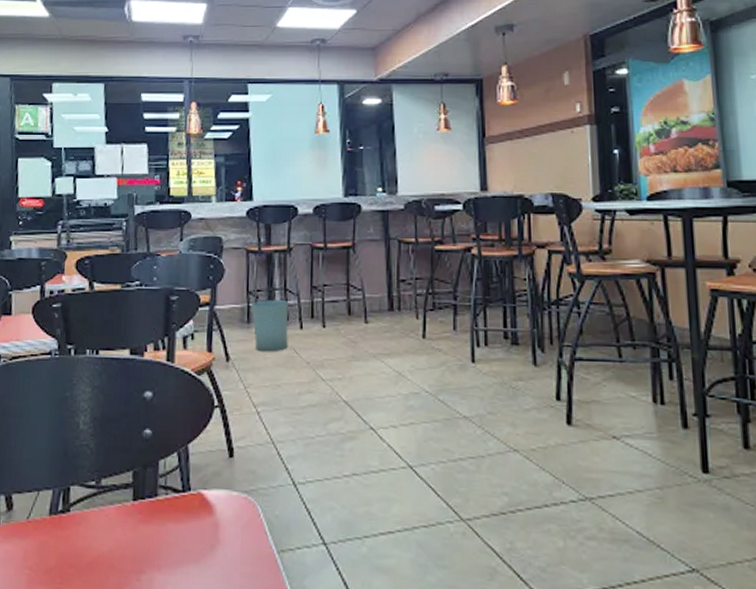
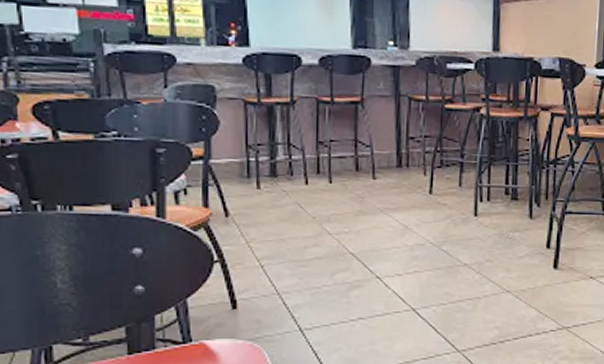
waste bin: present [250,299,289,352] -> none [250,154,293,207]

